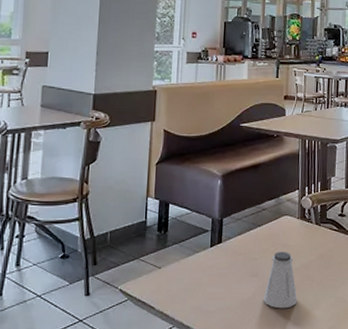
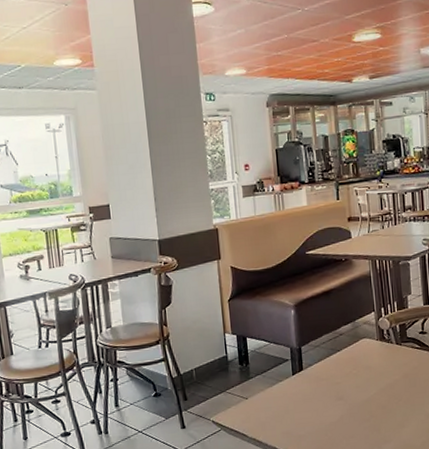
saltshaker: present [263,251,298,309] -> none [351,373,386,429]

